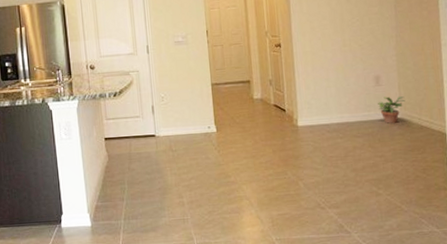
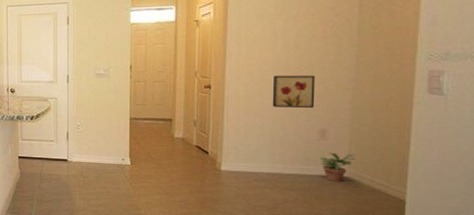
wall art: none [332,26,368,59] -> present [272,75,316,108]

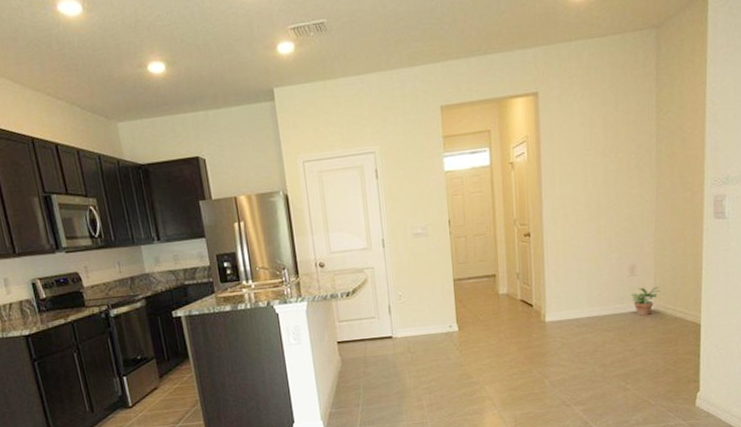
wall art: present [272,75,316,108] -> none [586,211,624,249]

